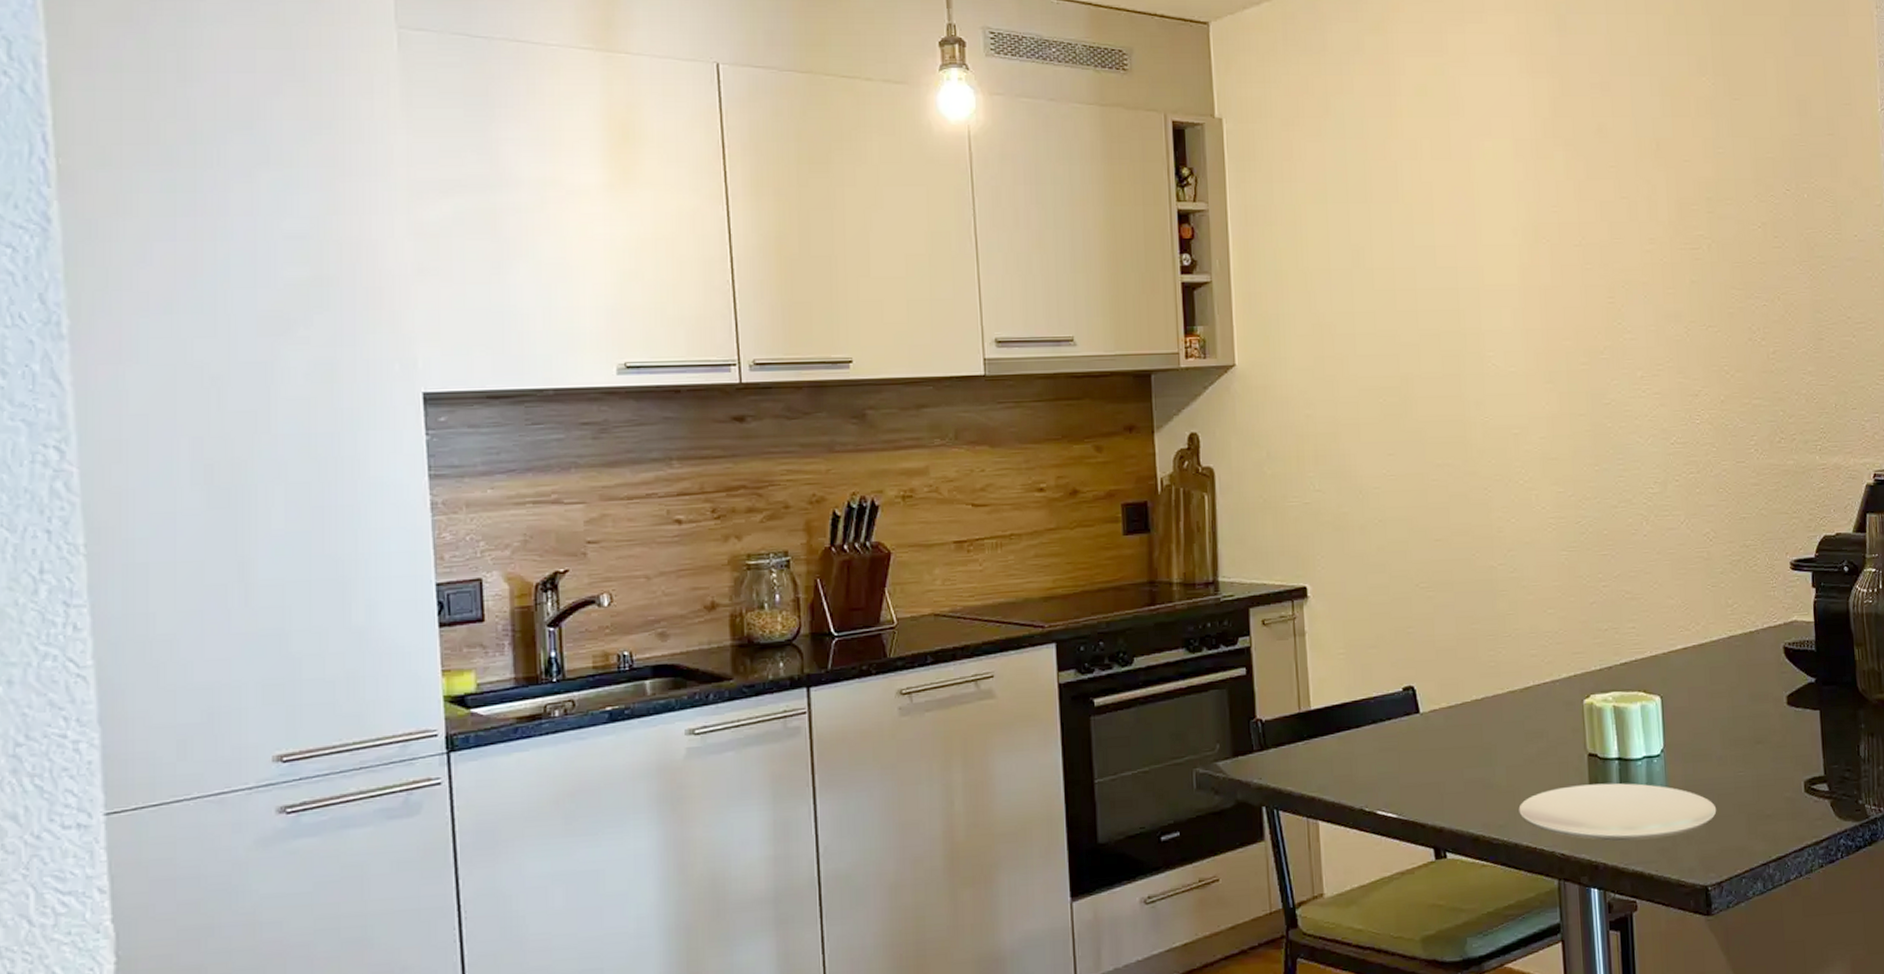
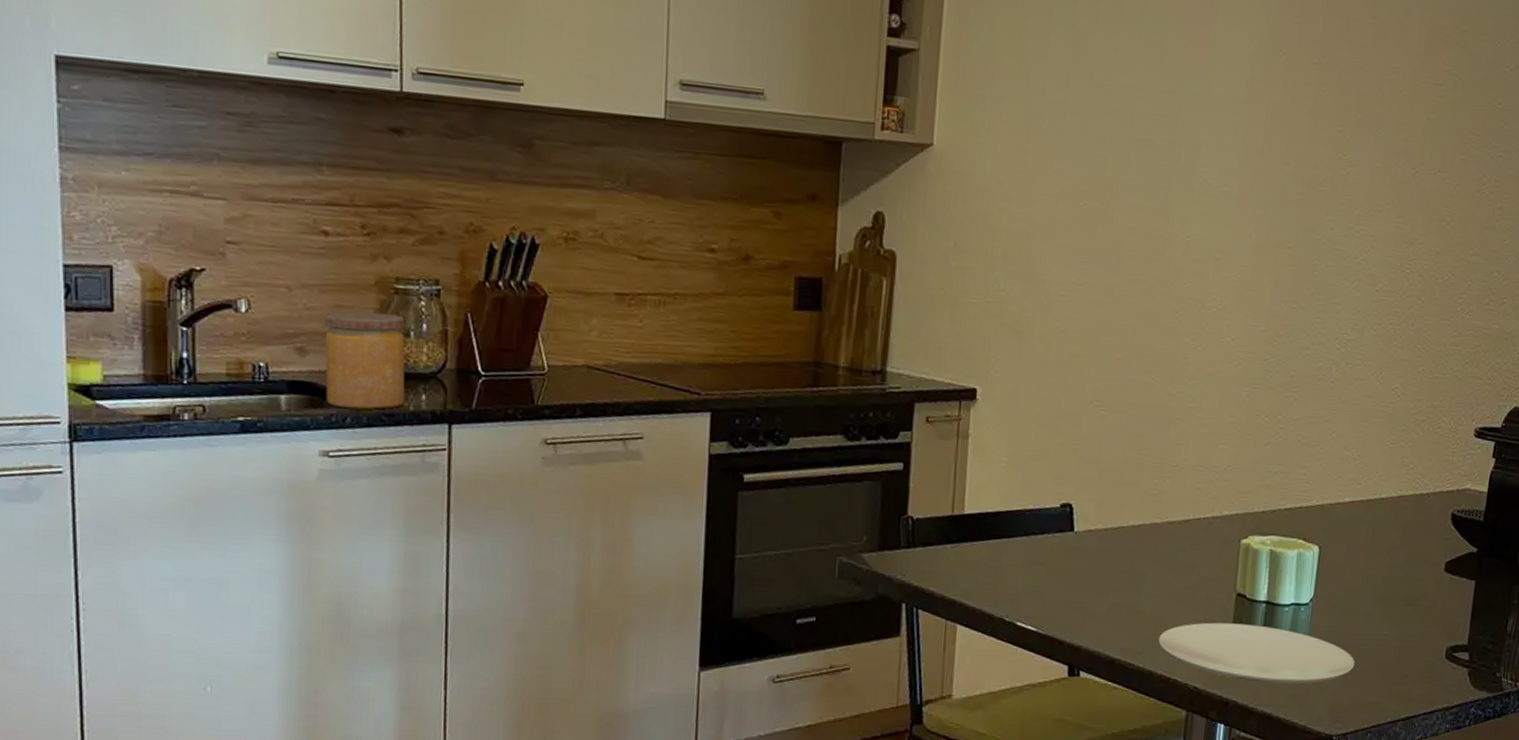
jar: none [682,589,764,686] -> present [324,311,405,410]

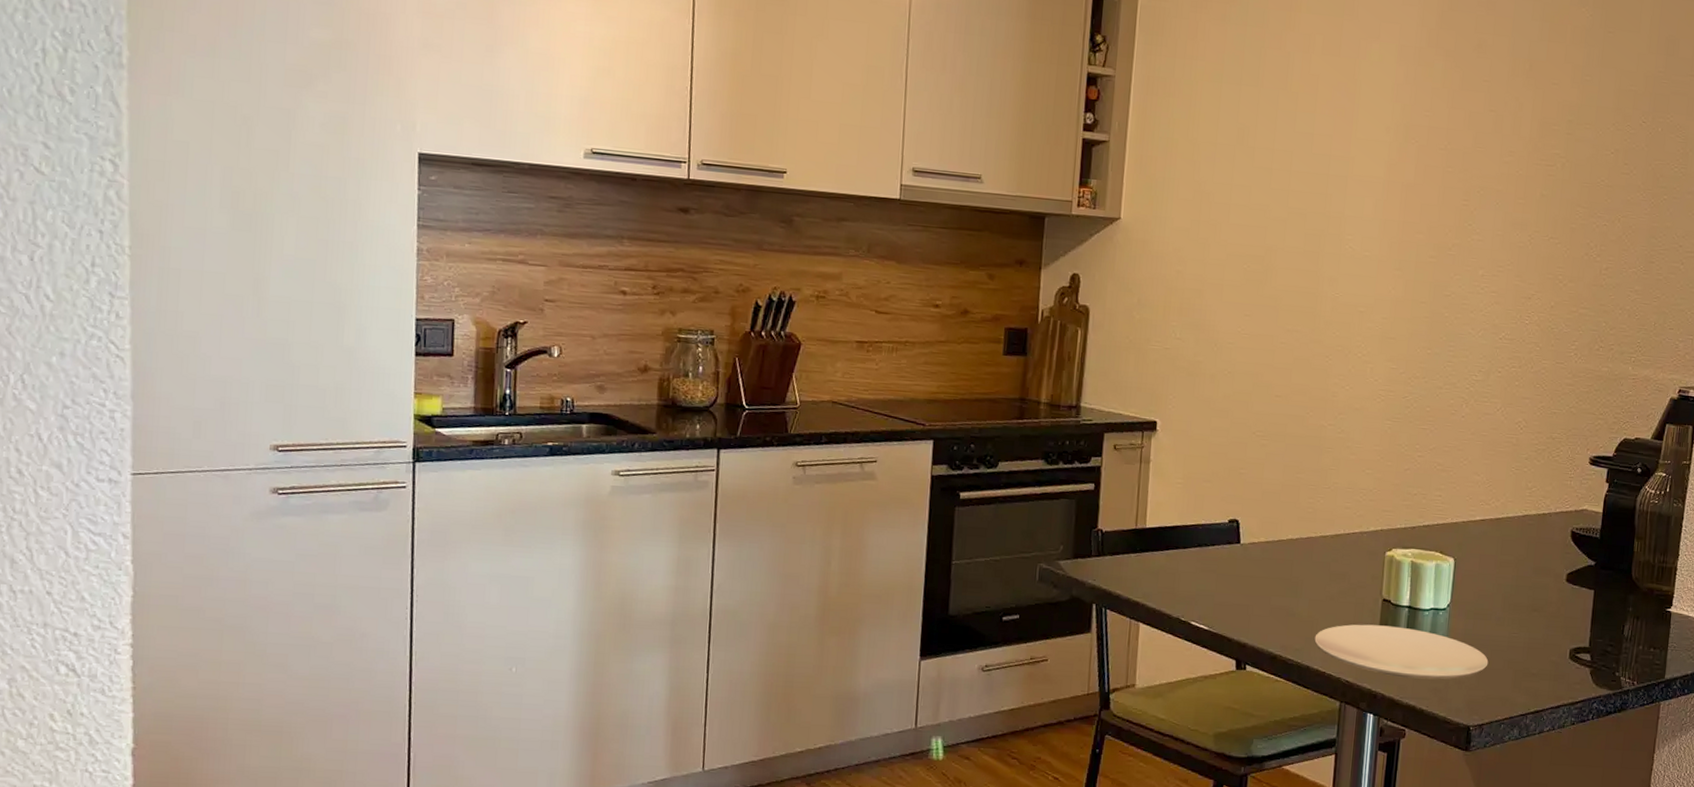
jar: present [324,311,405,410] -> none [619,356,685,437]

